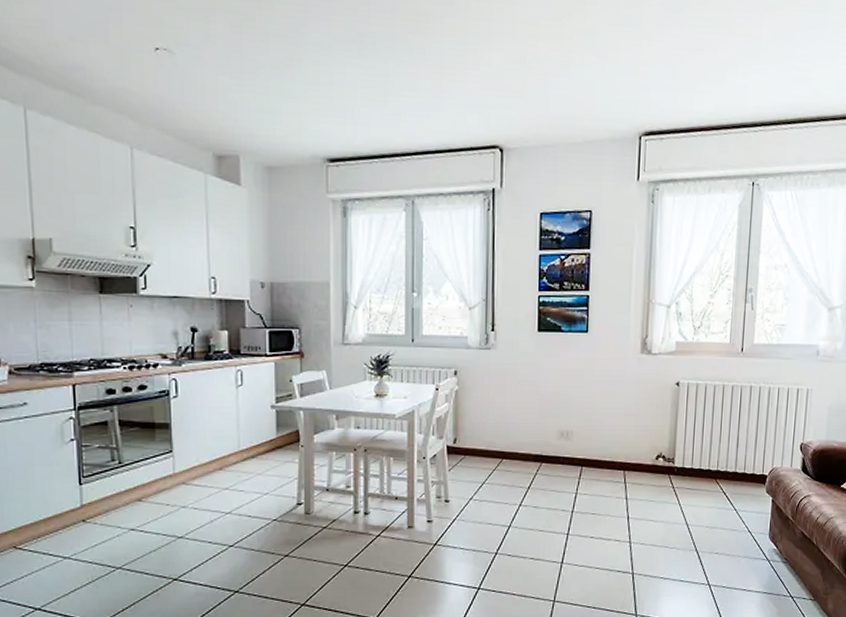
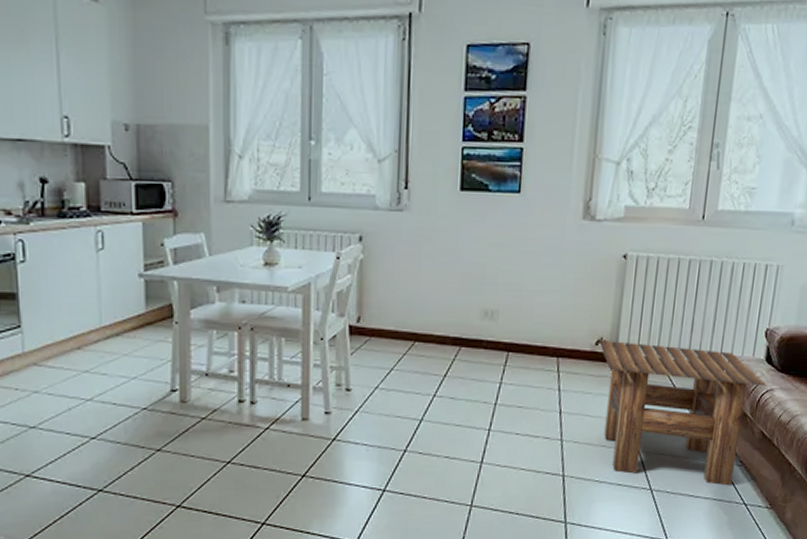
side table: none [659,454,805,581] -> present [599,339,767,486]

